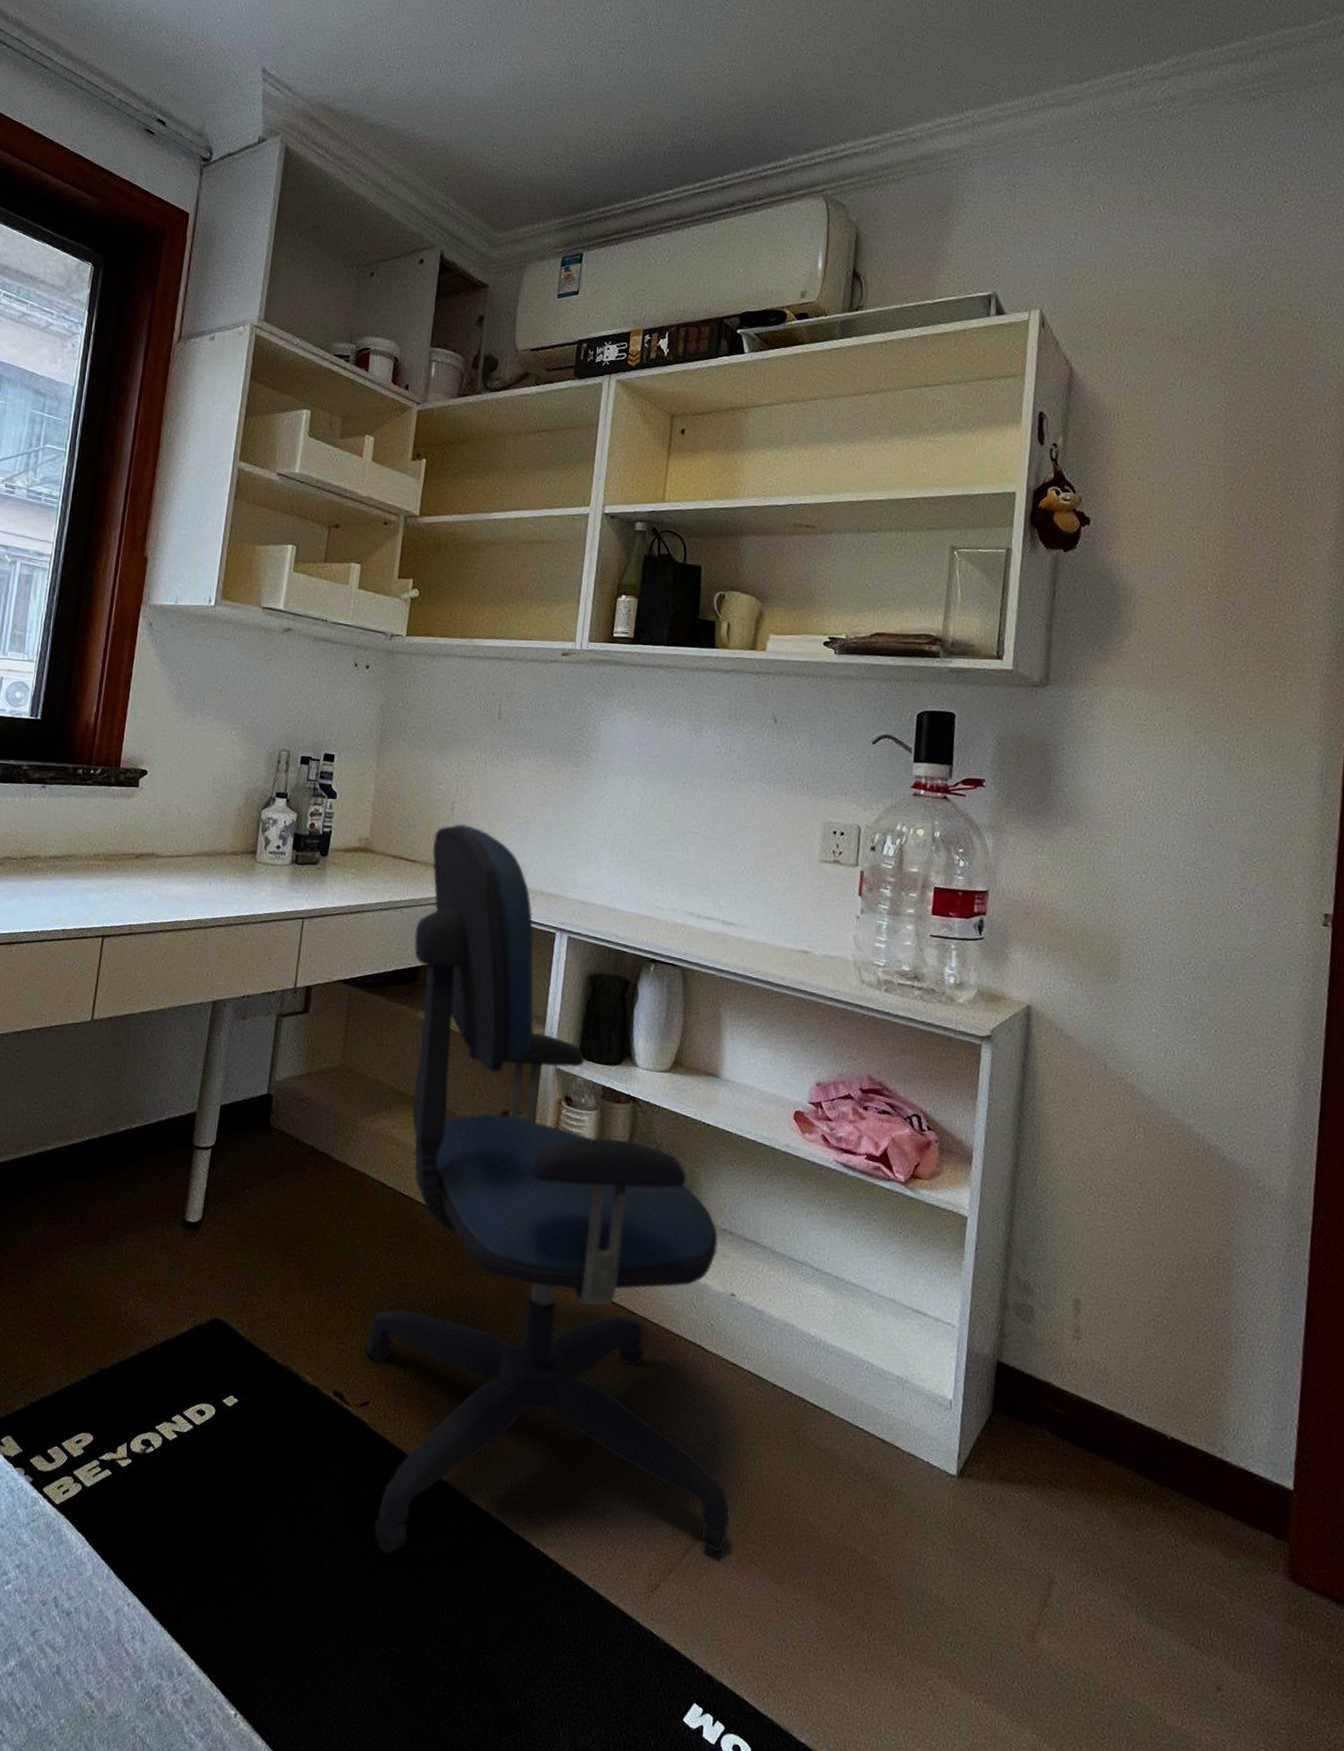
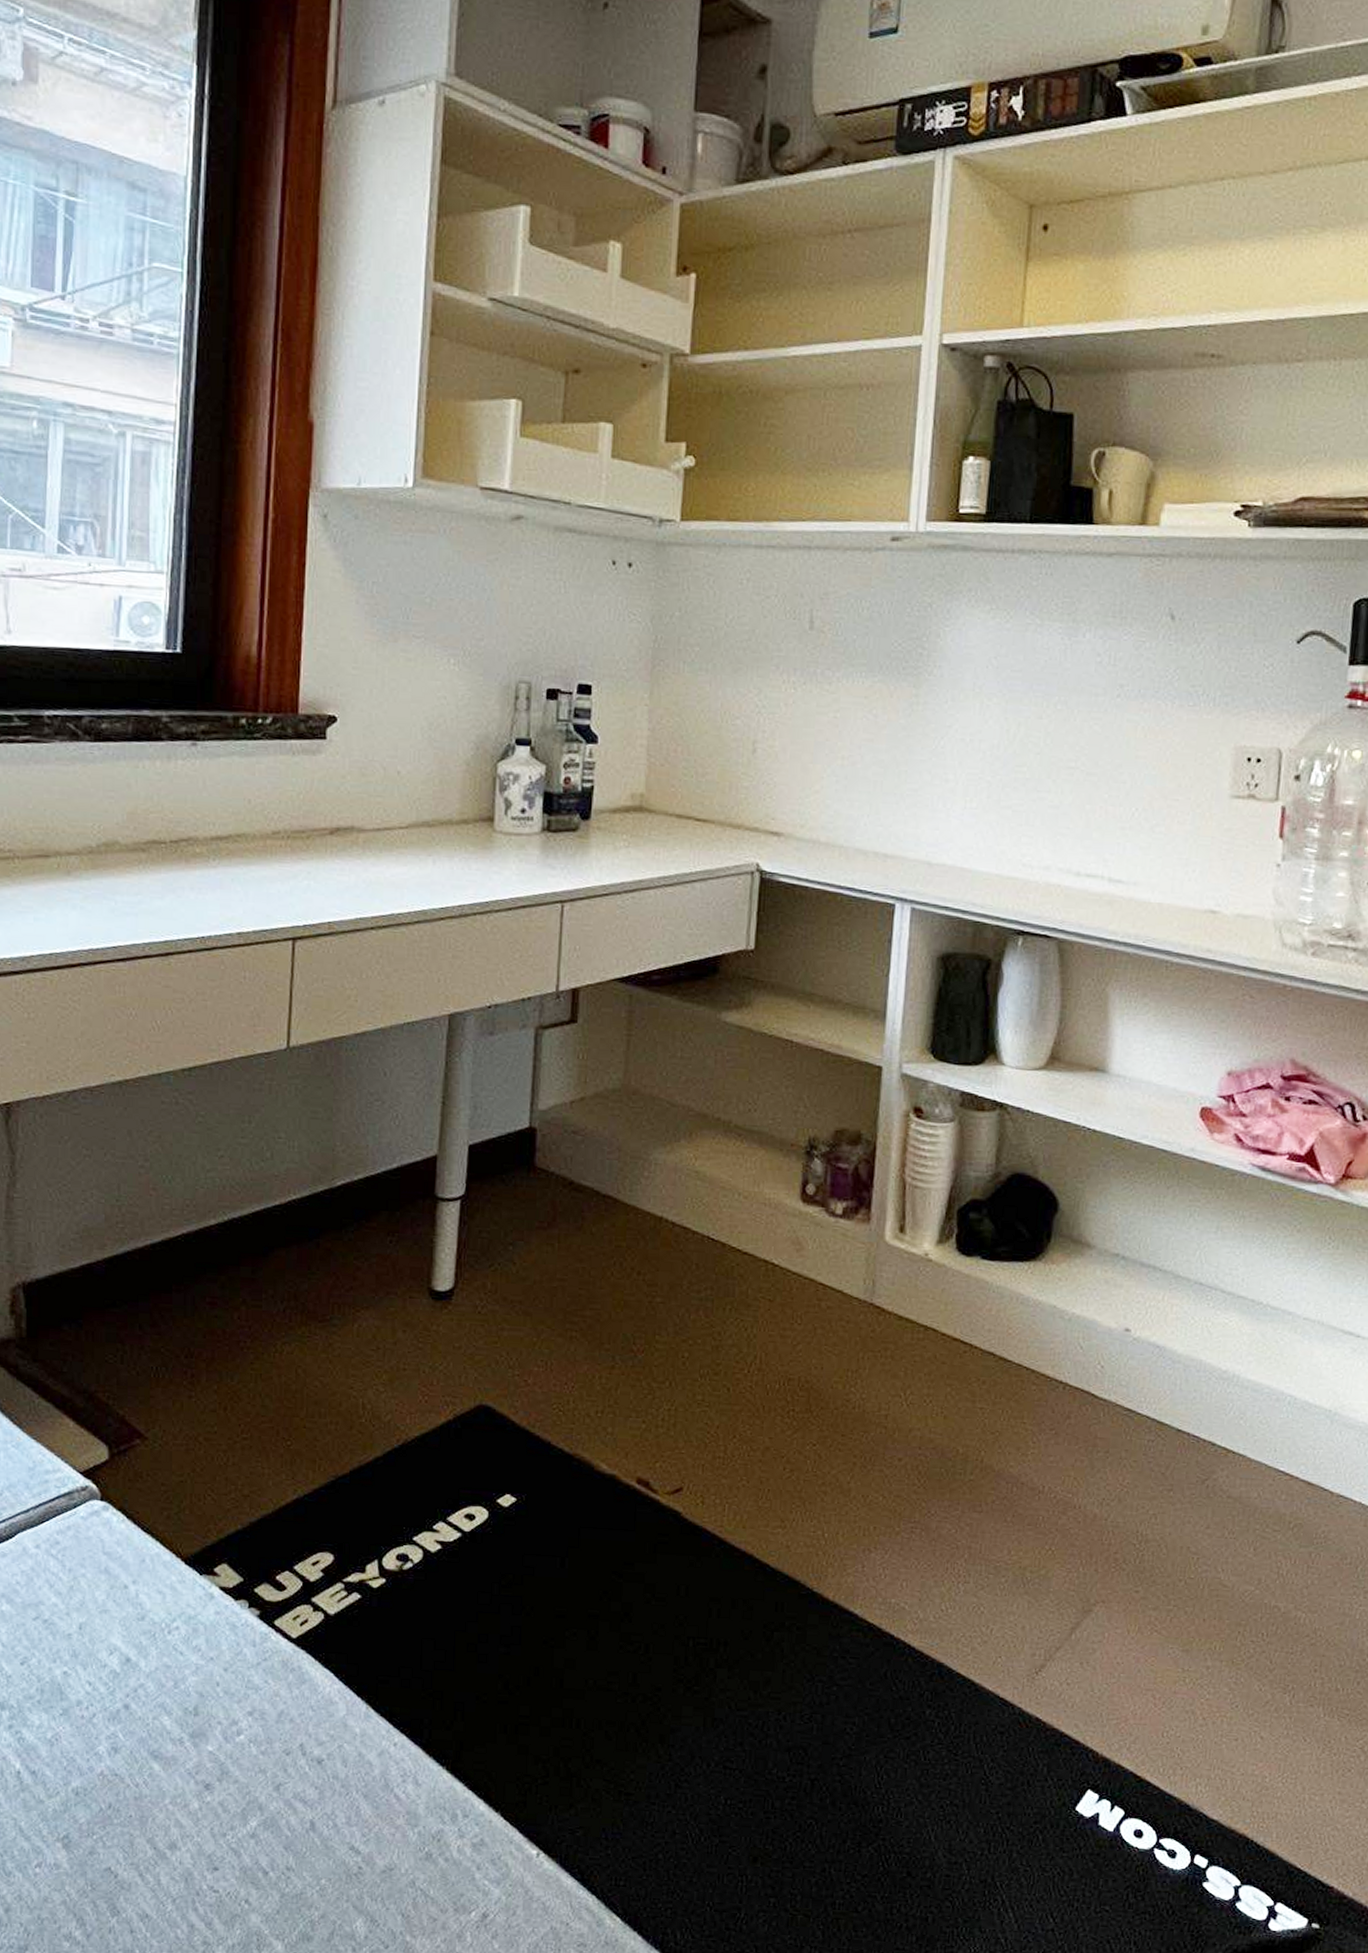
office chair: present [364,824,730,1554] -> none [673,769,1128,1659]

